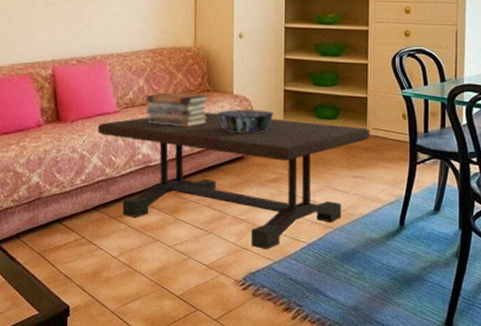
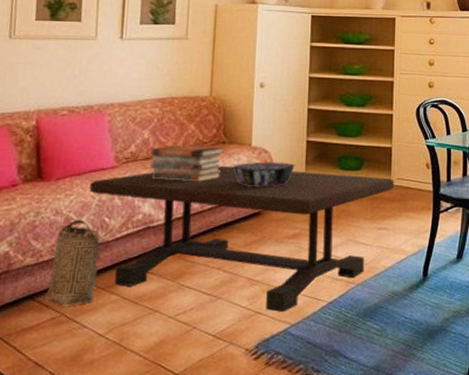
basket: none [69,157,109,231] -> present [45,220,101,306]

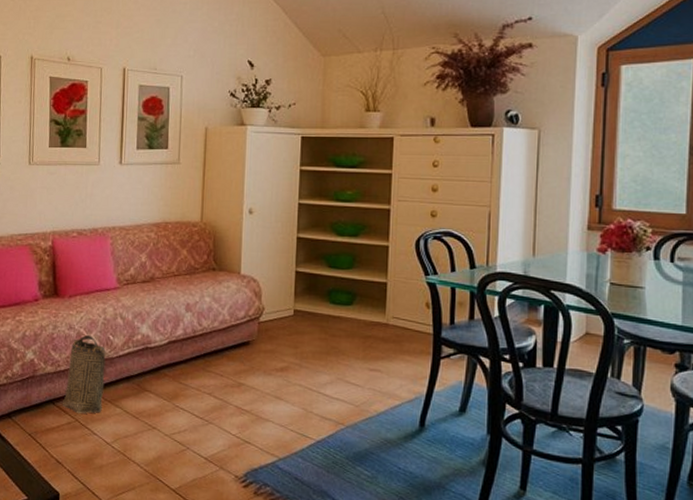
coffee table: present [89,165,395,313] -> none [96,292,390,446]
book stack: present [150,145,224,182] -> none [147,269,214,307]
decorative bowl: present [232,162,295,188] -> none [222,290,284,318]

